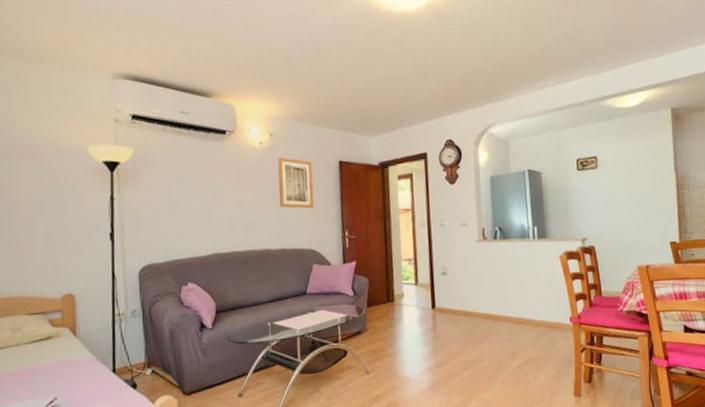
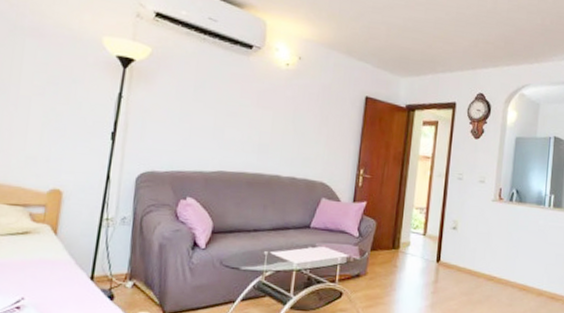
wall art: present [278,157,315,209] -> none [296,82,338,141]

